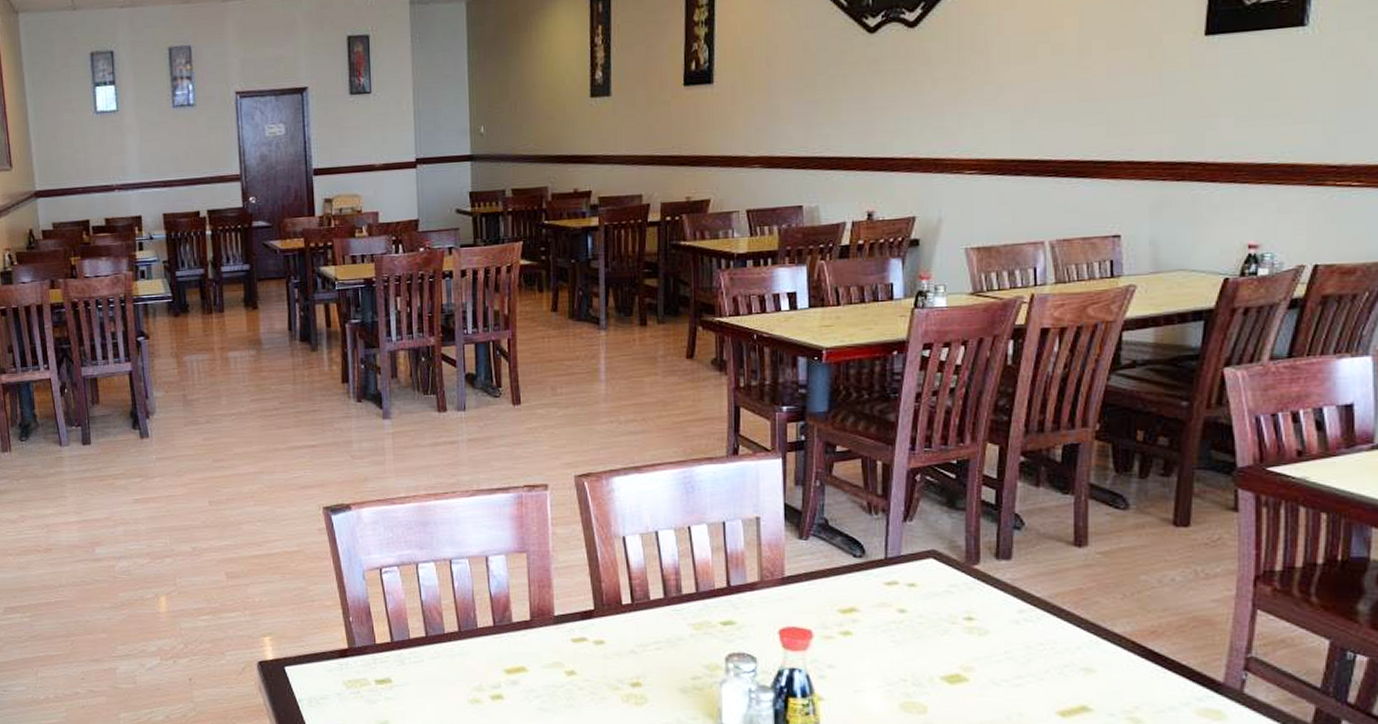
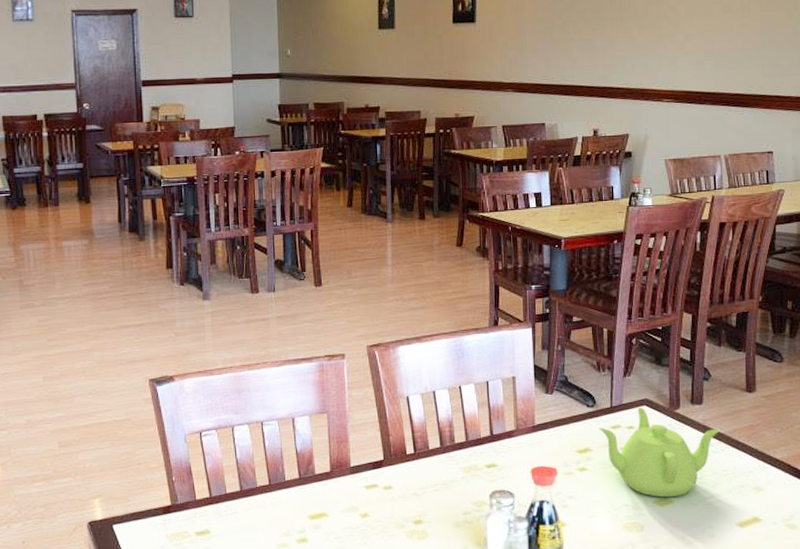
teapot: none [868,561,1036,674] -> present [599,408,721,498]

